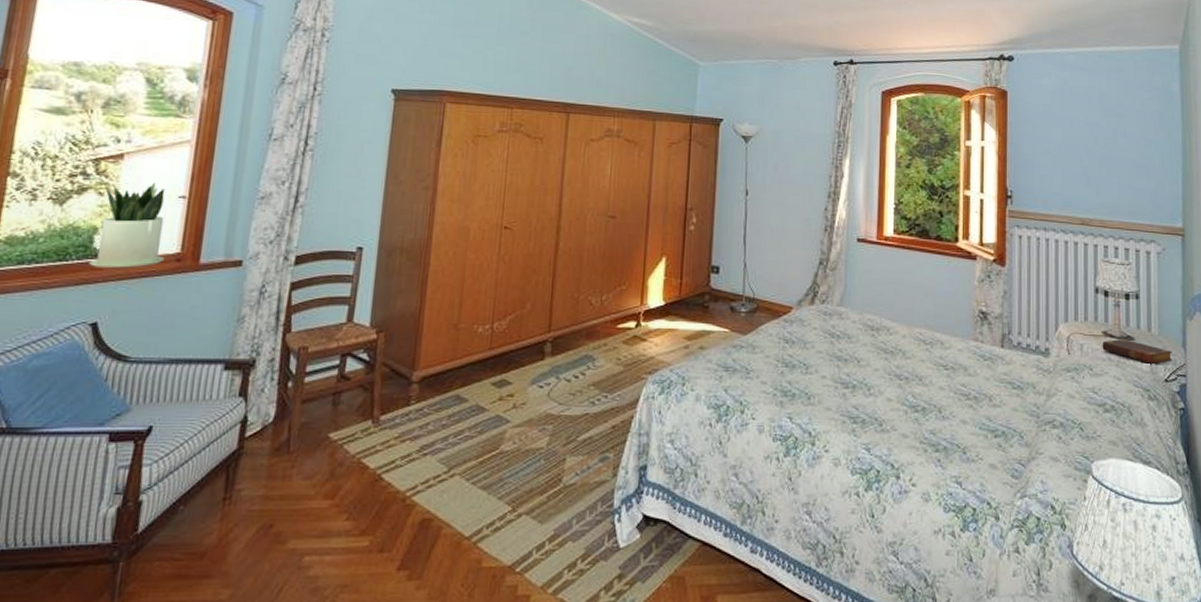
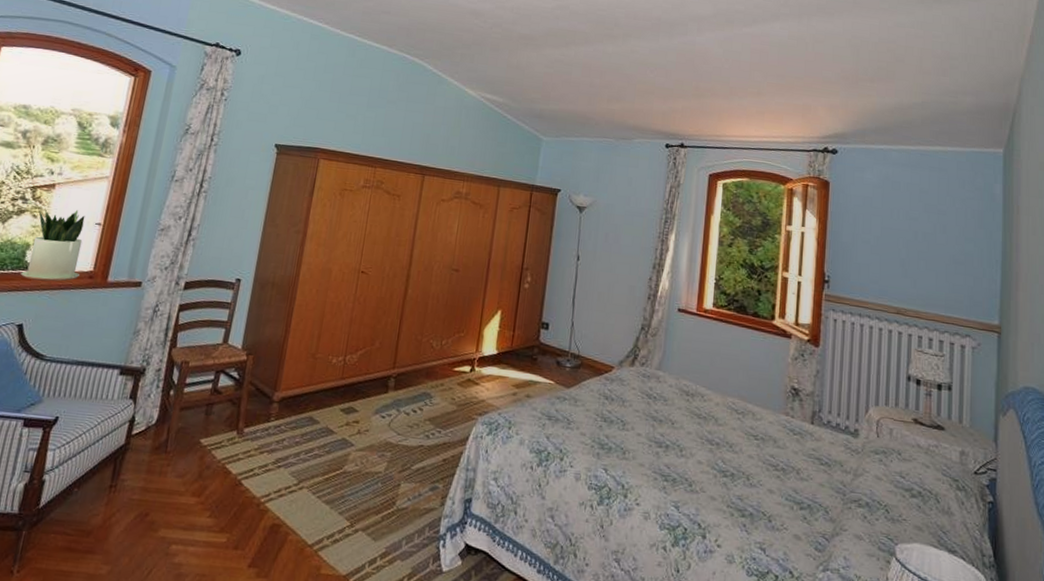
book: present [1102,339,1173,365] -> none [912,427,983,456]

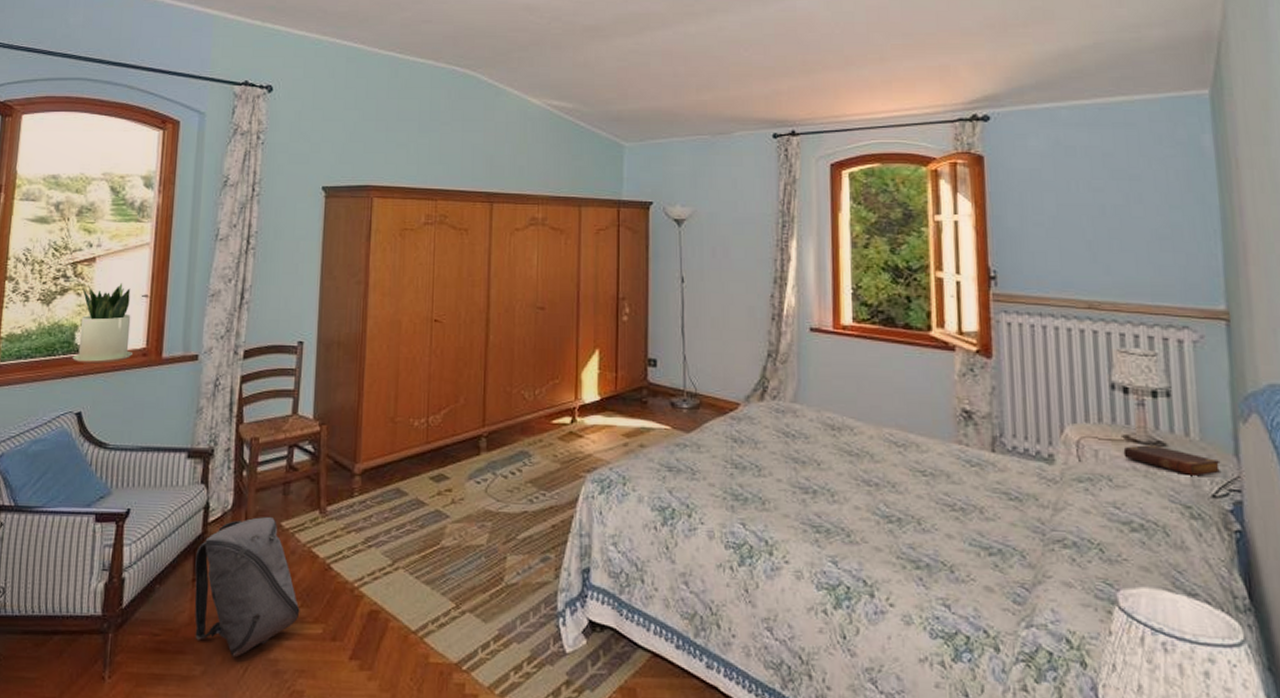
backpack: none [105,433,208,560] -> present [194,516,300,658]
book: none [912,427,983,456] -> present [1123,445,1222,477]

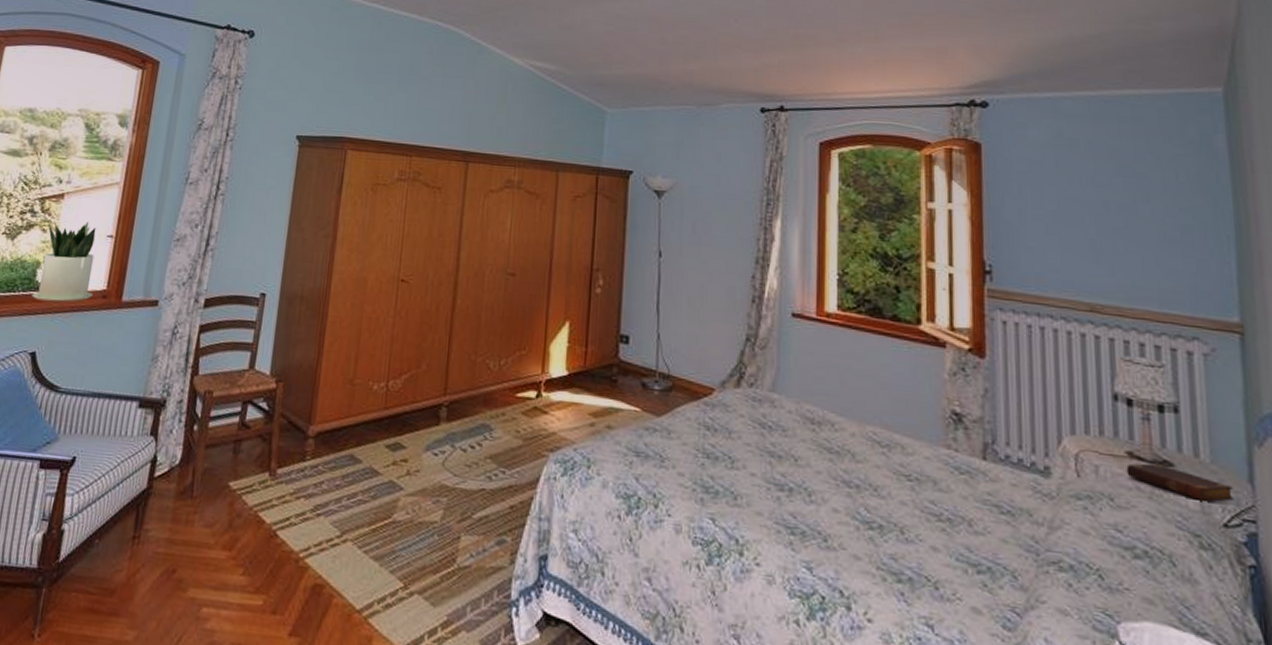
backpack: present [194,516,300,658] -> none [130,475,242,625]

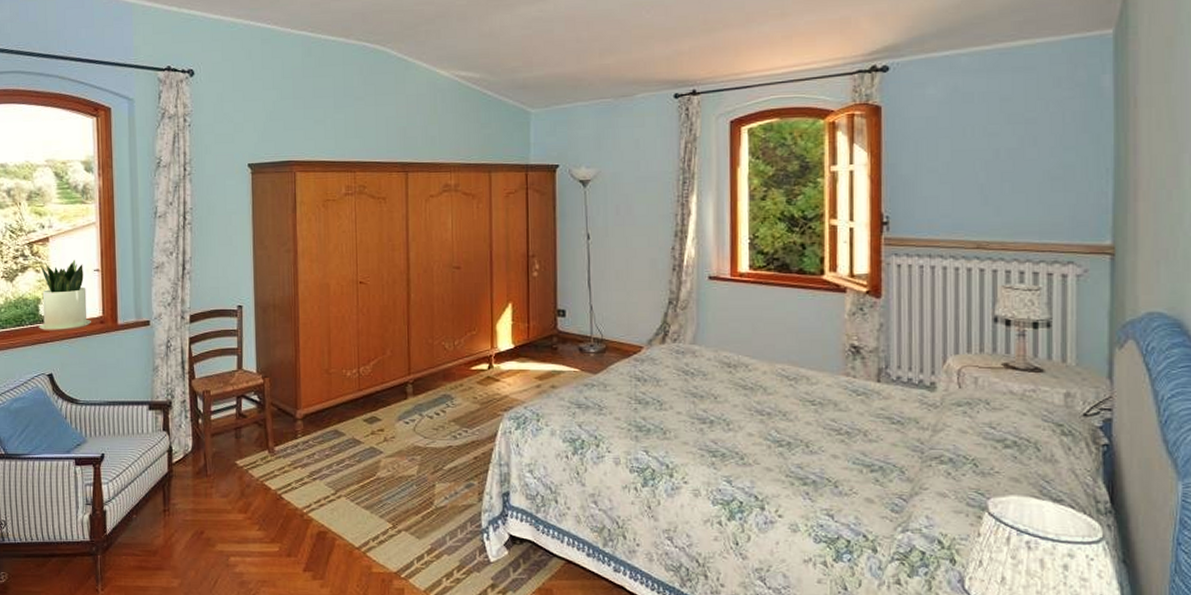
book: present [1126,463,1234,503] -> none [1002,371,1094,398]

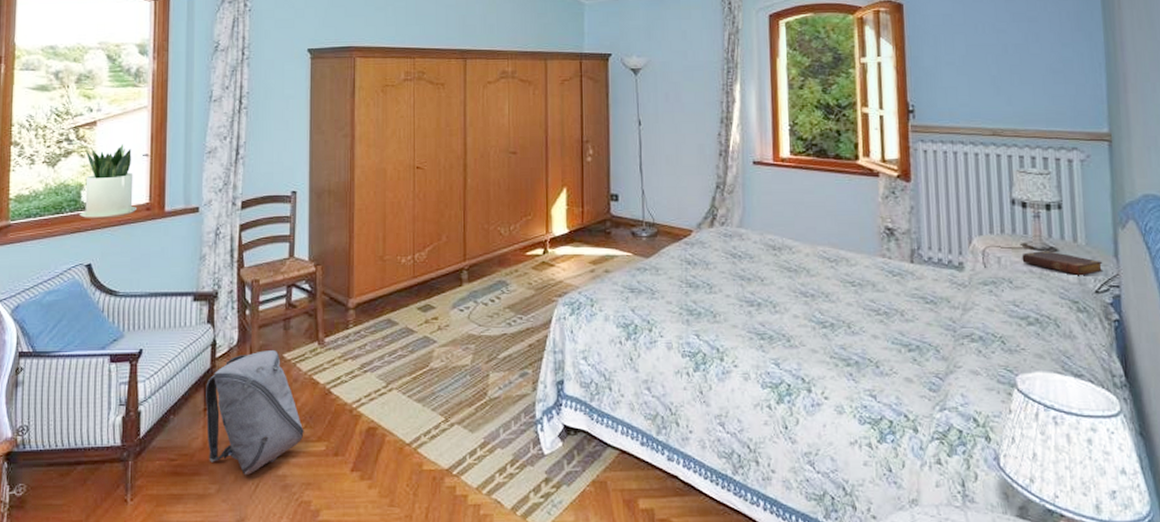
backpack: none [164,456,258,572] -> present [206,349,304,476]
book: none [1002,371,1094,398] -> present [1022,251,1104,276]

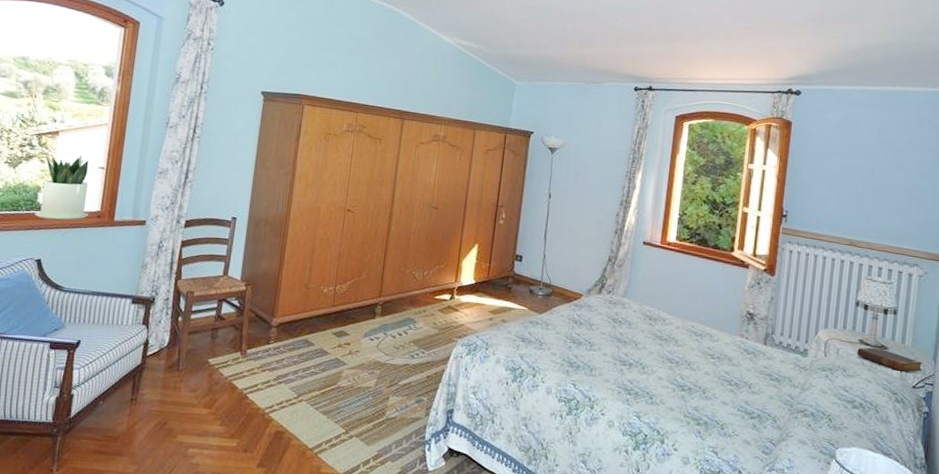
backpack: present [206,349,304,476] -> none [131,354,220,461]

